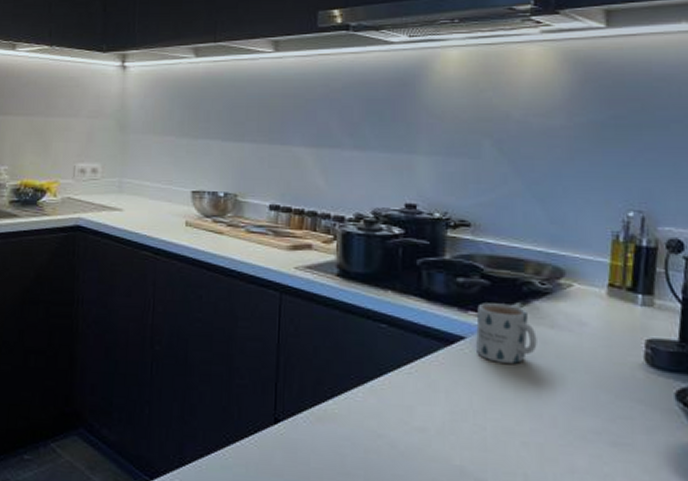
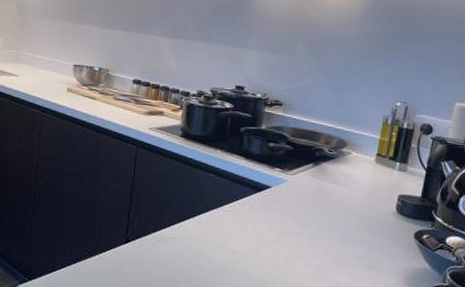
mug: present [476,303,537,364] -> none [278,162,322,208]

